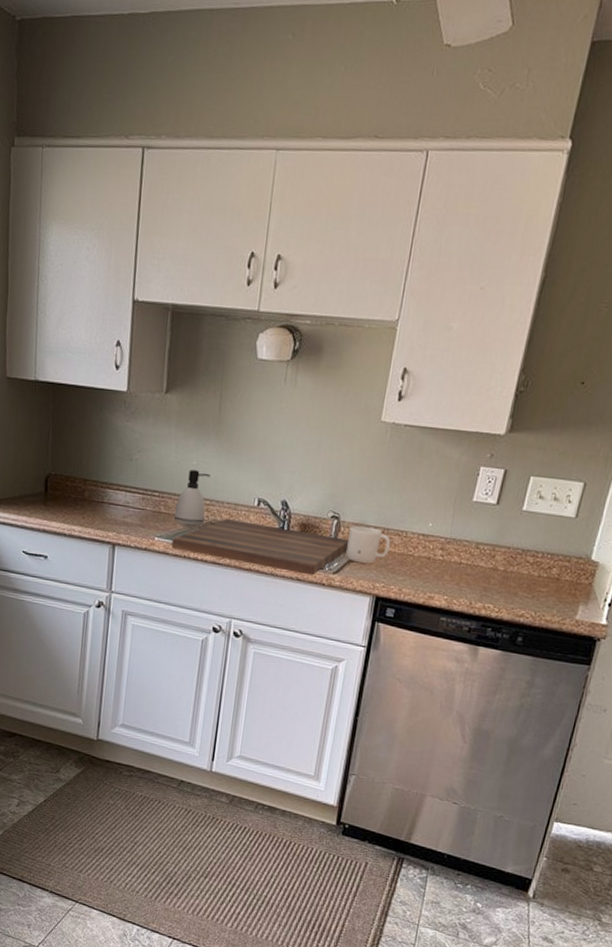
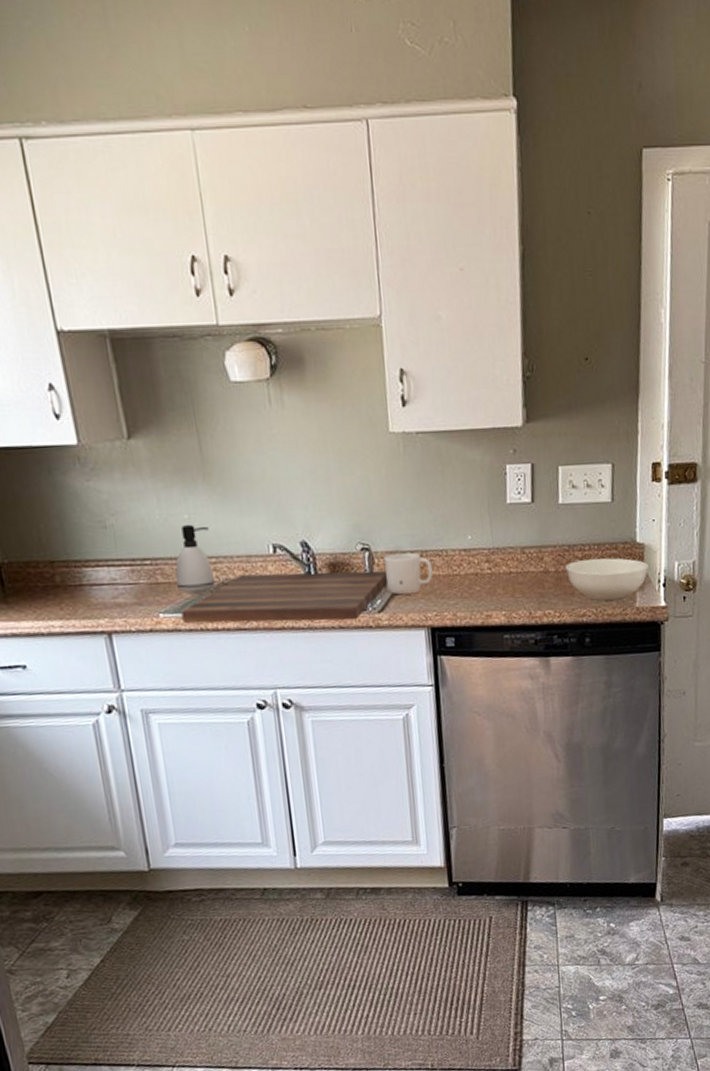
bowl: none [514,565,599,609] -> present [565,557,649,601]

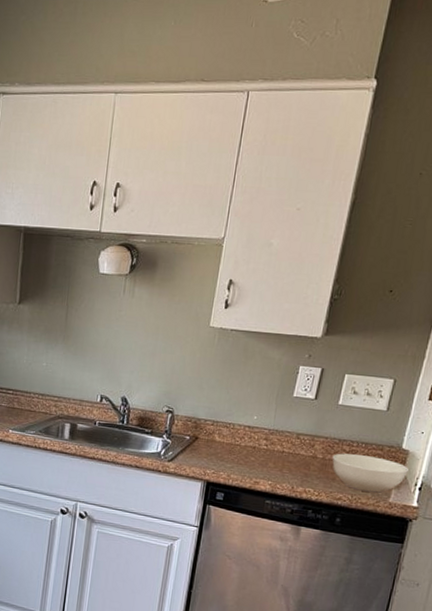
soap dispenser: present [175,525,216,595] -> none [25,370,58,422]
cutting board: present [181,570,389,624] -> none [24,412,182,463]
mug: present [383,552,434,596] -> none [179,418,220,453]

